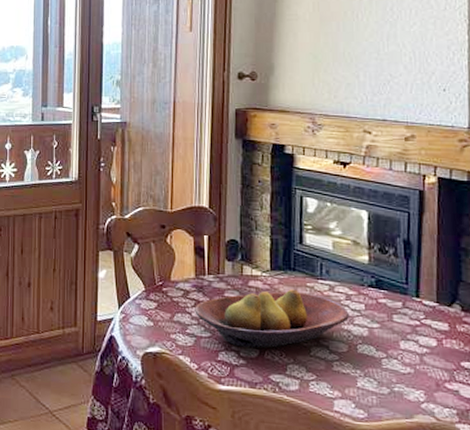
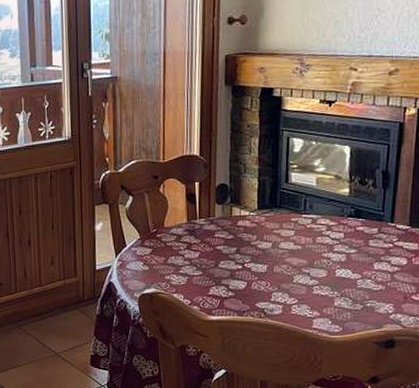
fruit bowl: present [195,289,349,348] -> none [187,225,329,281]

